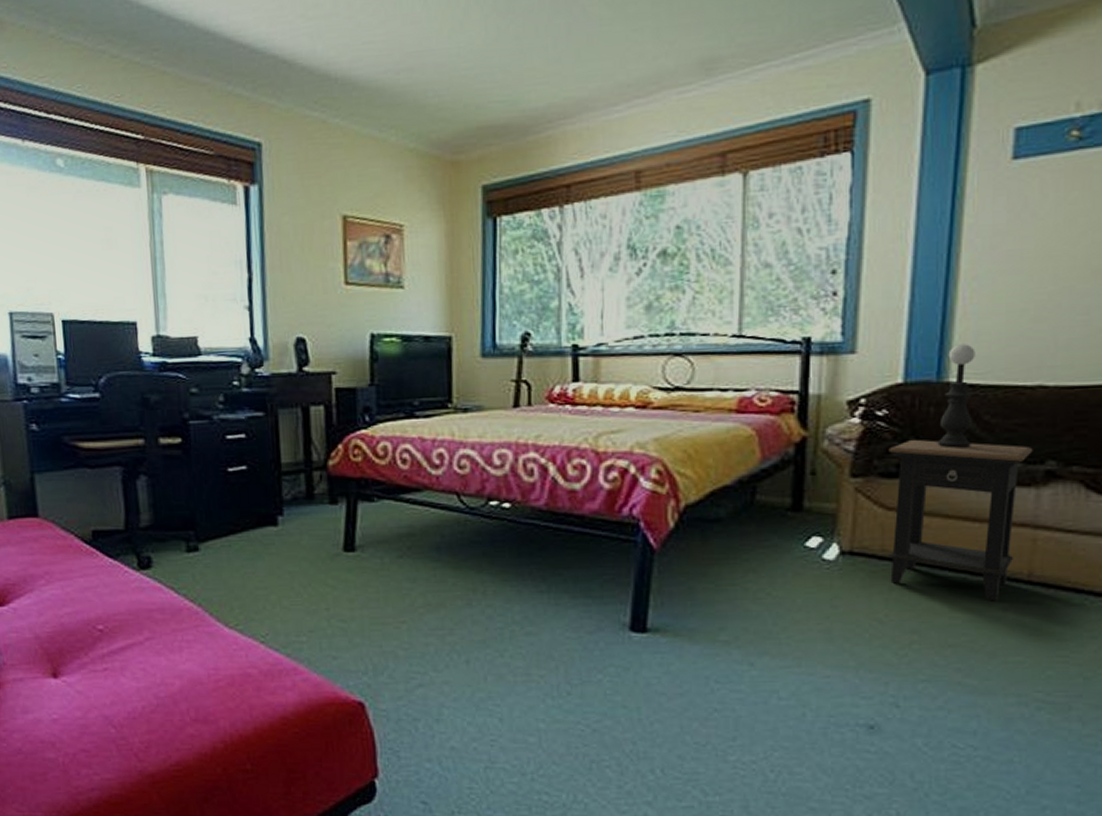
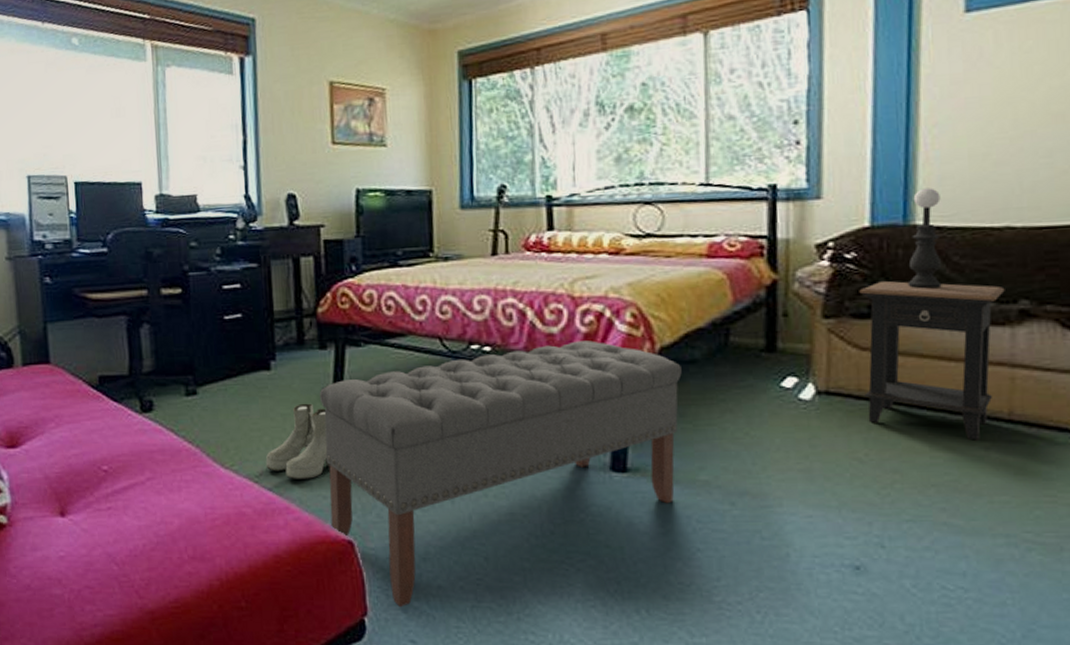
boots: none [272,560,340,639] -> present [265,403,330,479]
bench: none [329,498,706,770] -> present [319,340,682,608]

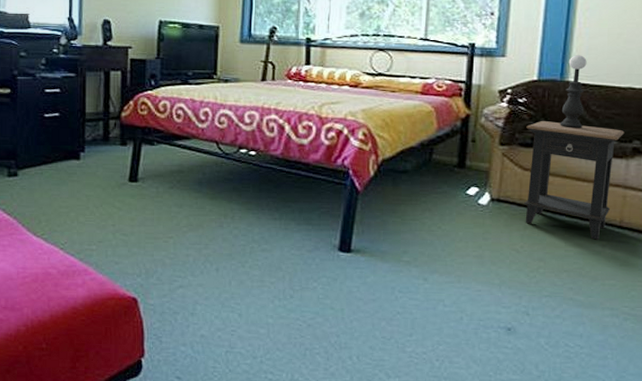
boots: present [265,403,330,479] -> none [70,188,123,248]
bench: present [319,340,682,608] -> none [118,151,396,352]

